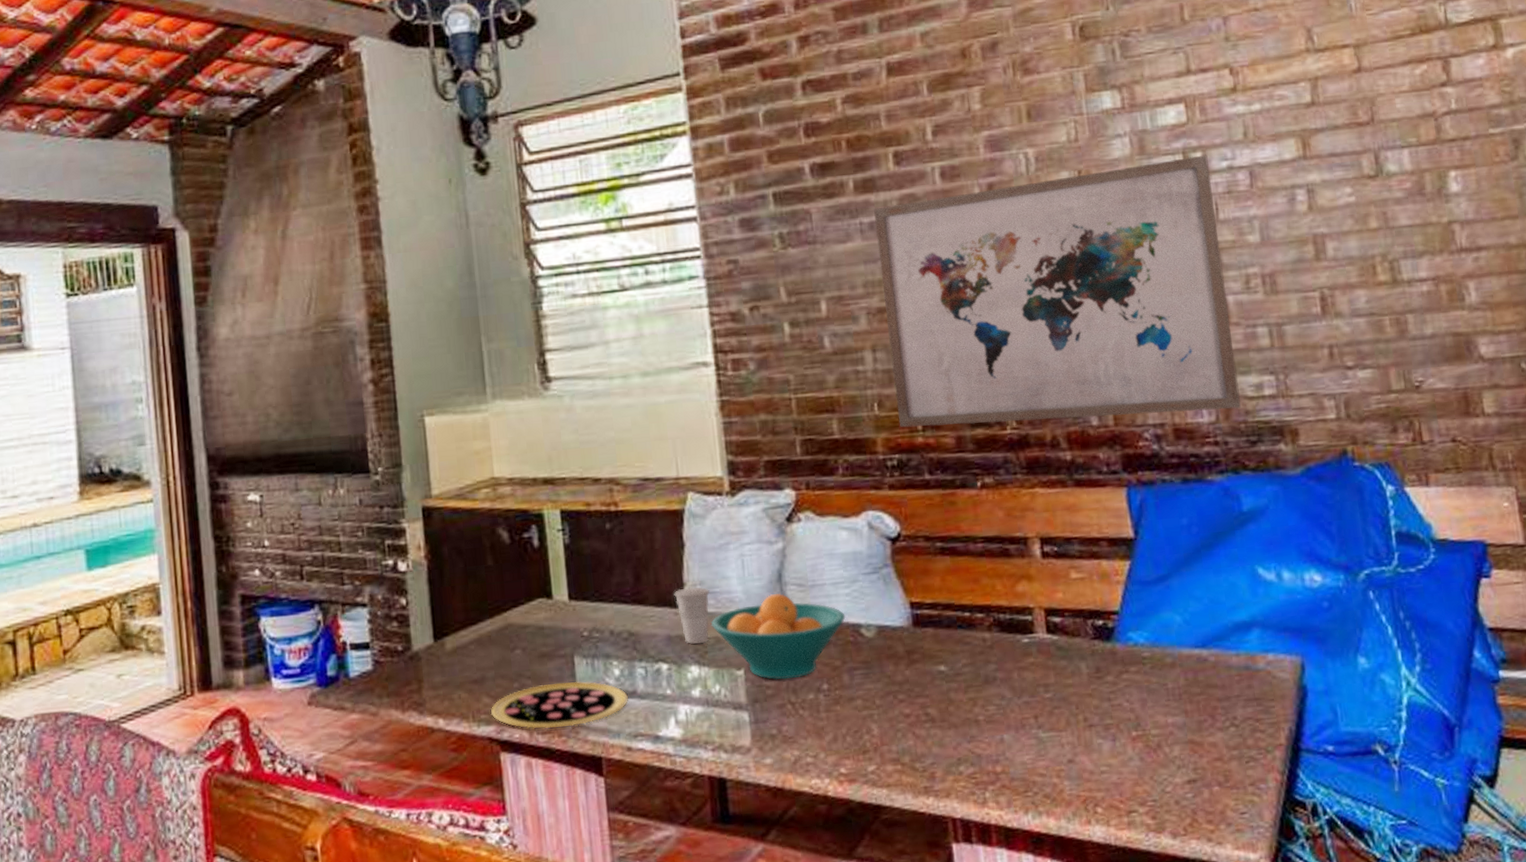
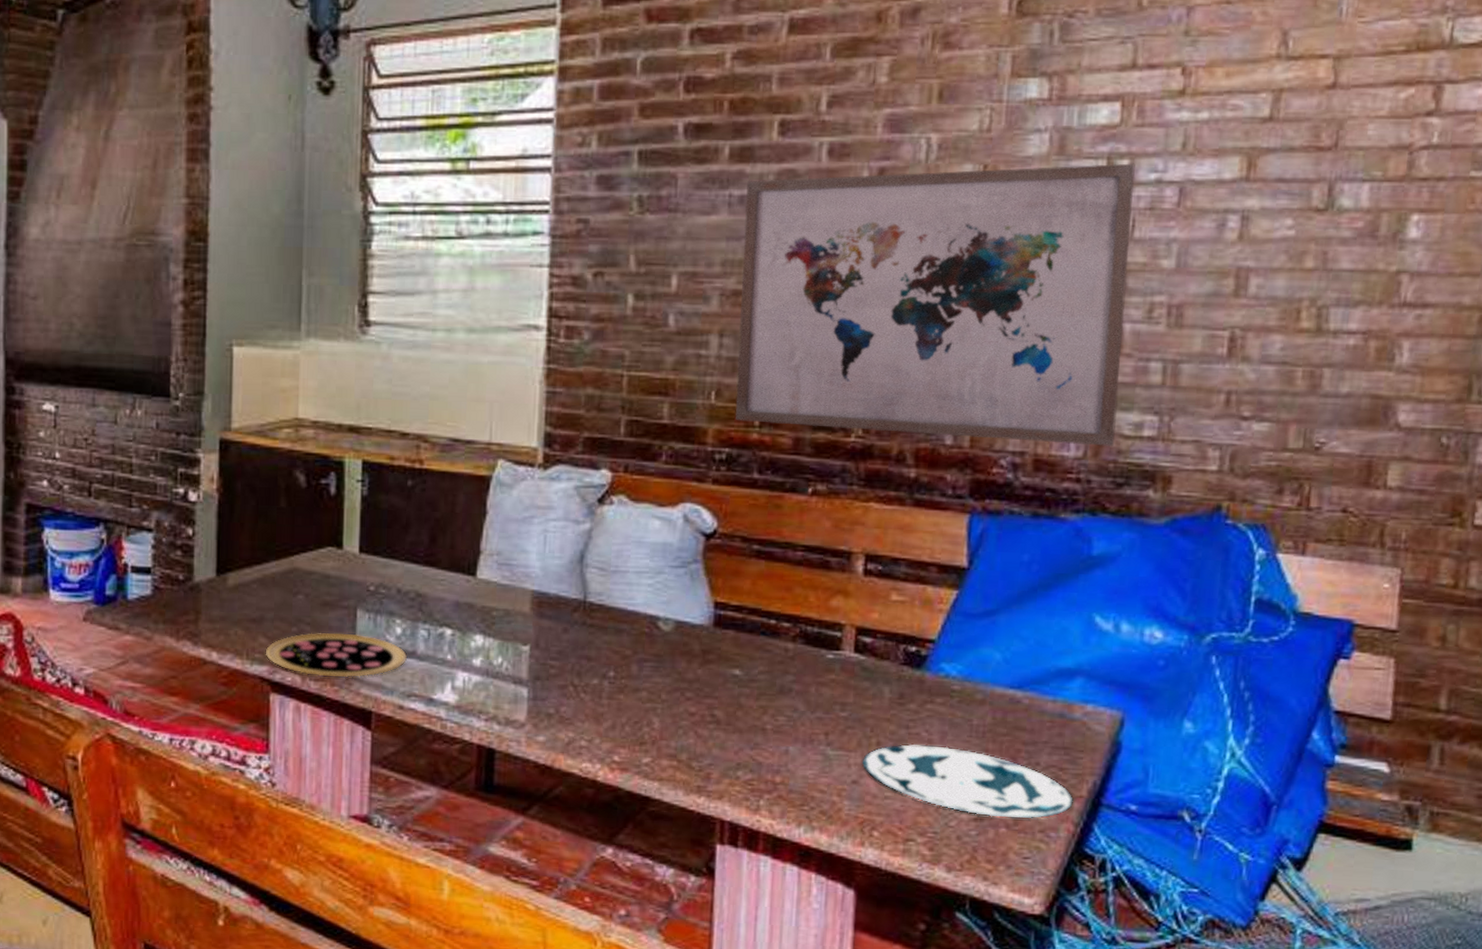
cup: present [674,587,711,644] -> none [468,556,507,615]
fruit bowl: present [711,593,846,680] -> none [502,574,645,662]
plate: none [1073,713,1275,777] -> present [861,744,1073,819]

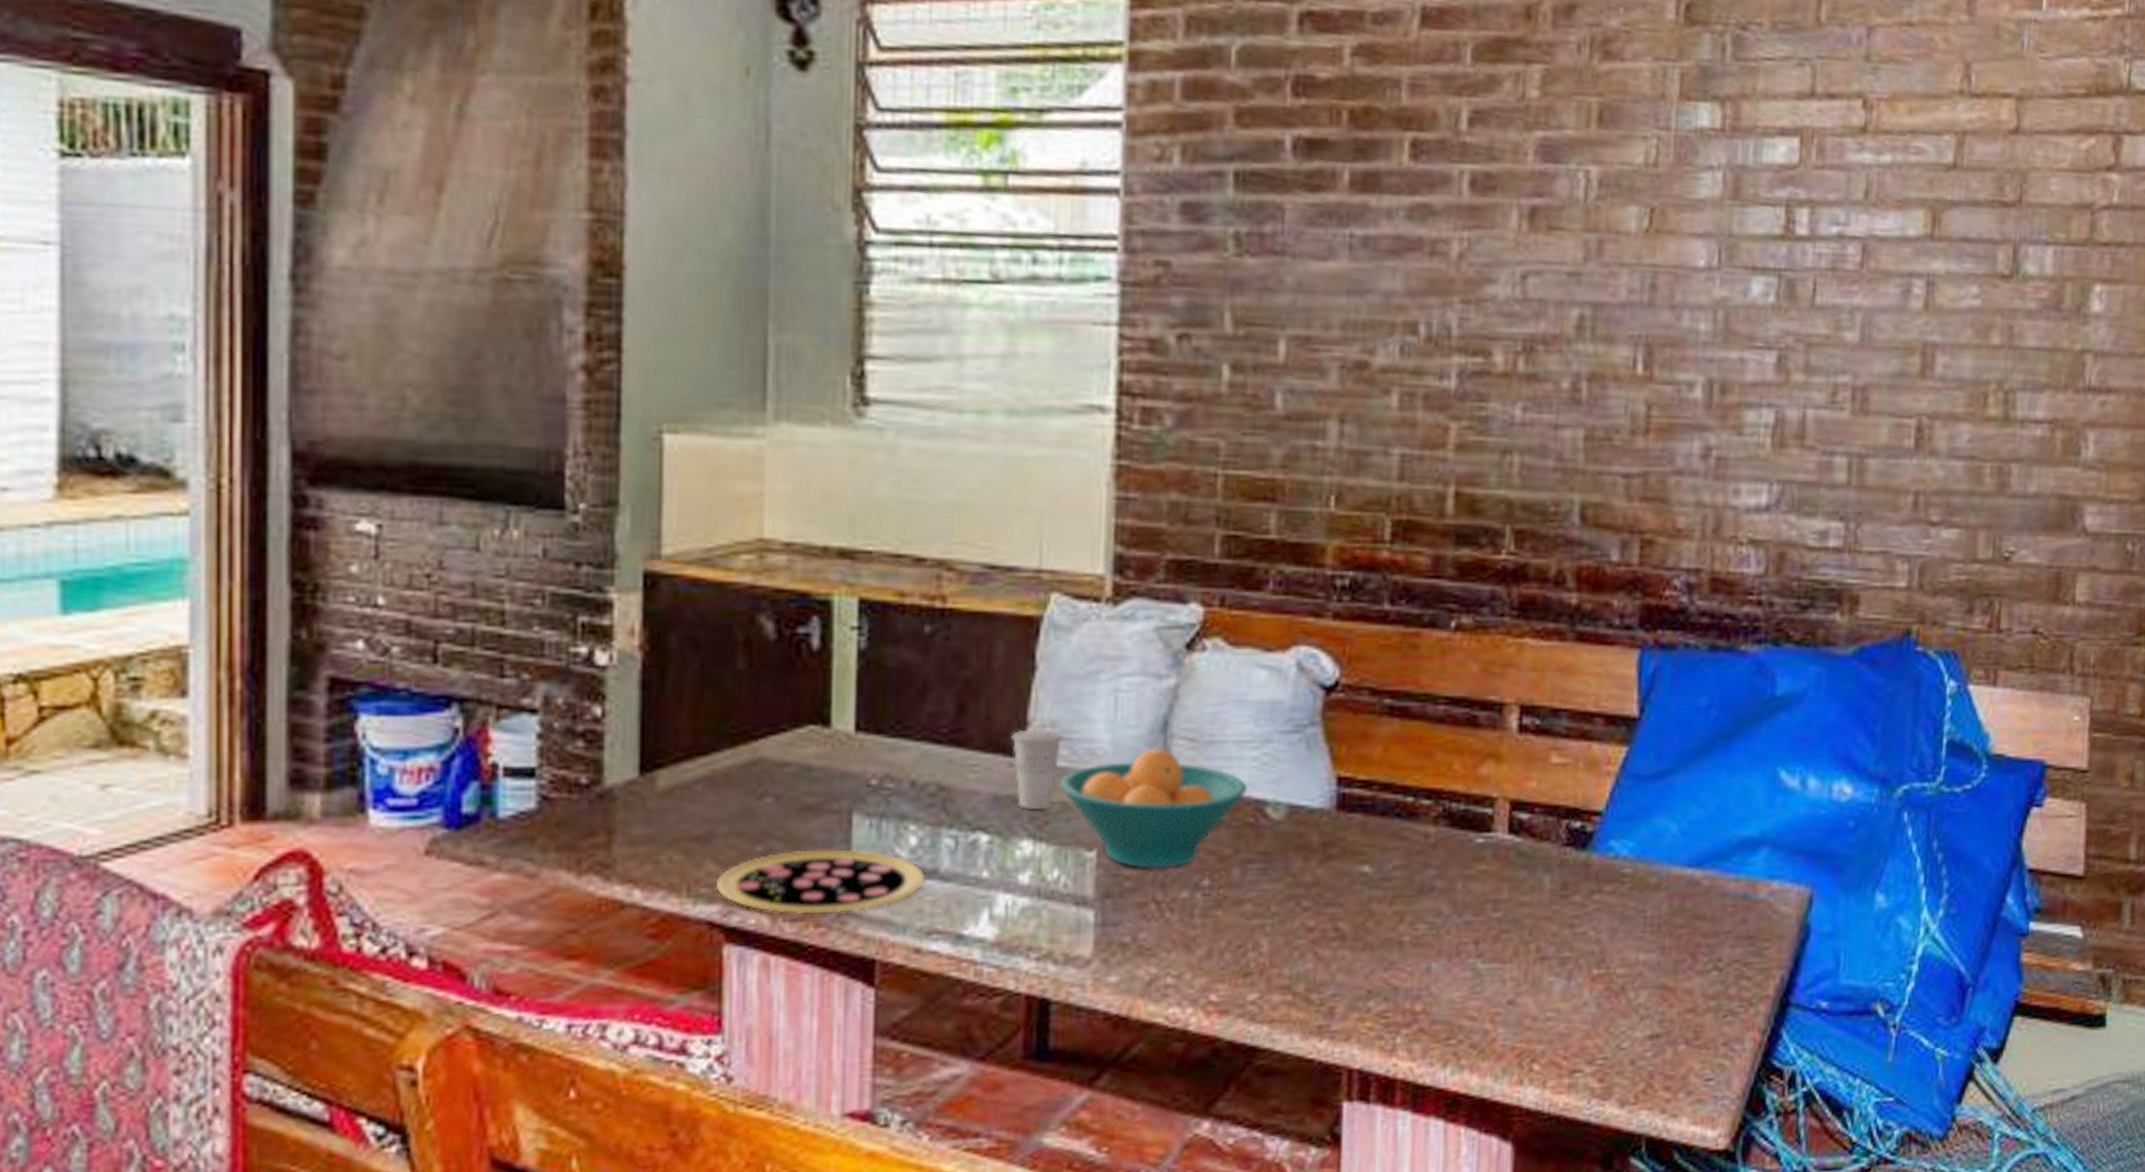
cup: none [468,556,507,615] -> present [1011,729,1065,810]
fruit bowl: none [502,574,645,662] -> present [1058,749,1248,869]
wall art: present [736,163,1136,446] -> none [1361,212,1816,560]
plate: present [861,744,1073,819] -> none [1518,946,1759,1032]

